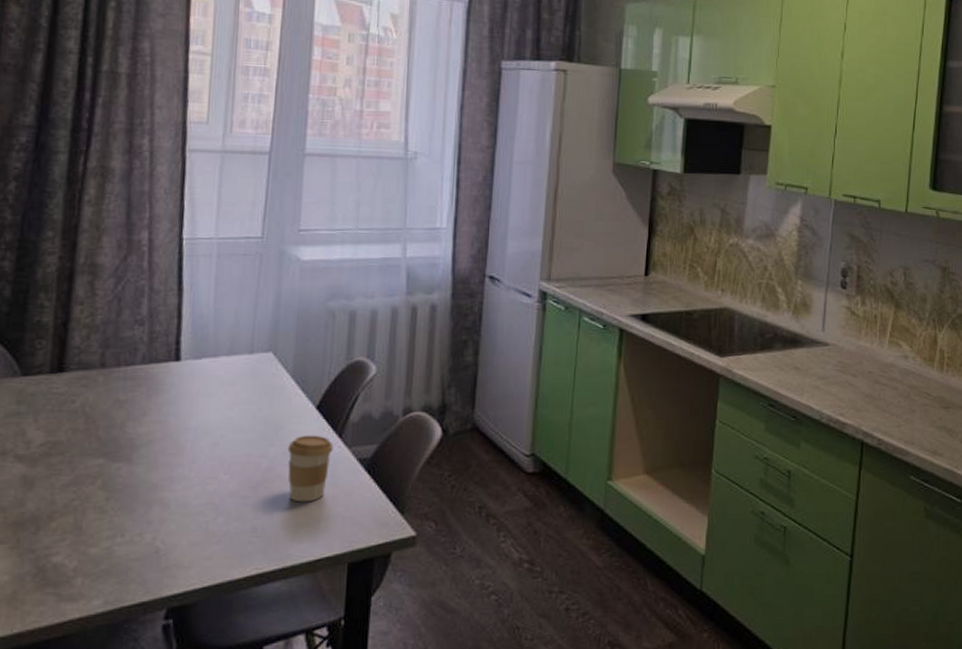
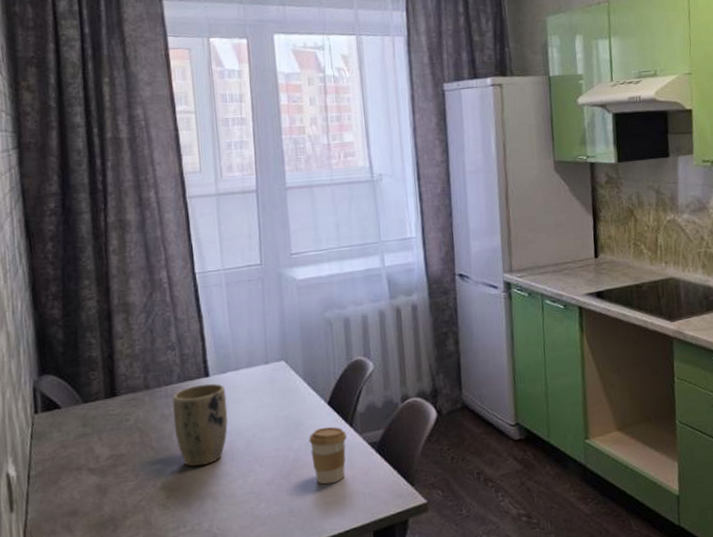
plant pot: none [128,369,198,466] -> present [172,383,228,467]

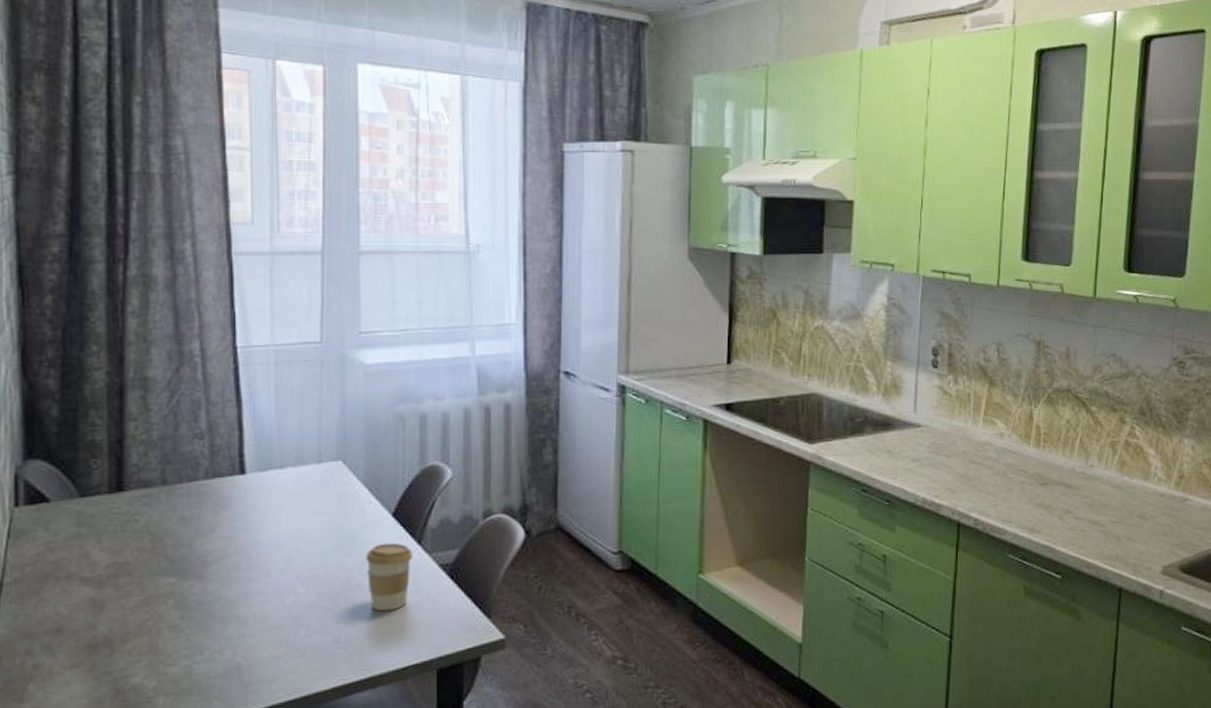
plant pot: present [172,383,228,467] -> none [196,482,266,583]

